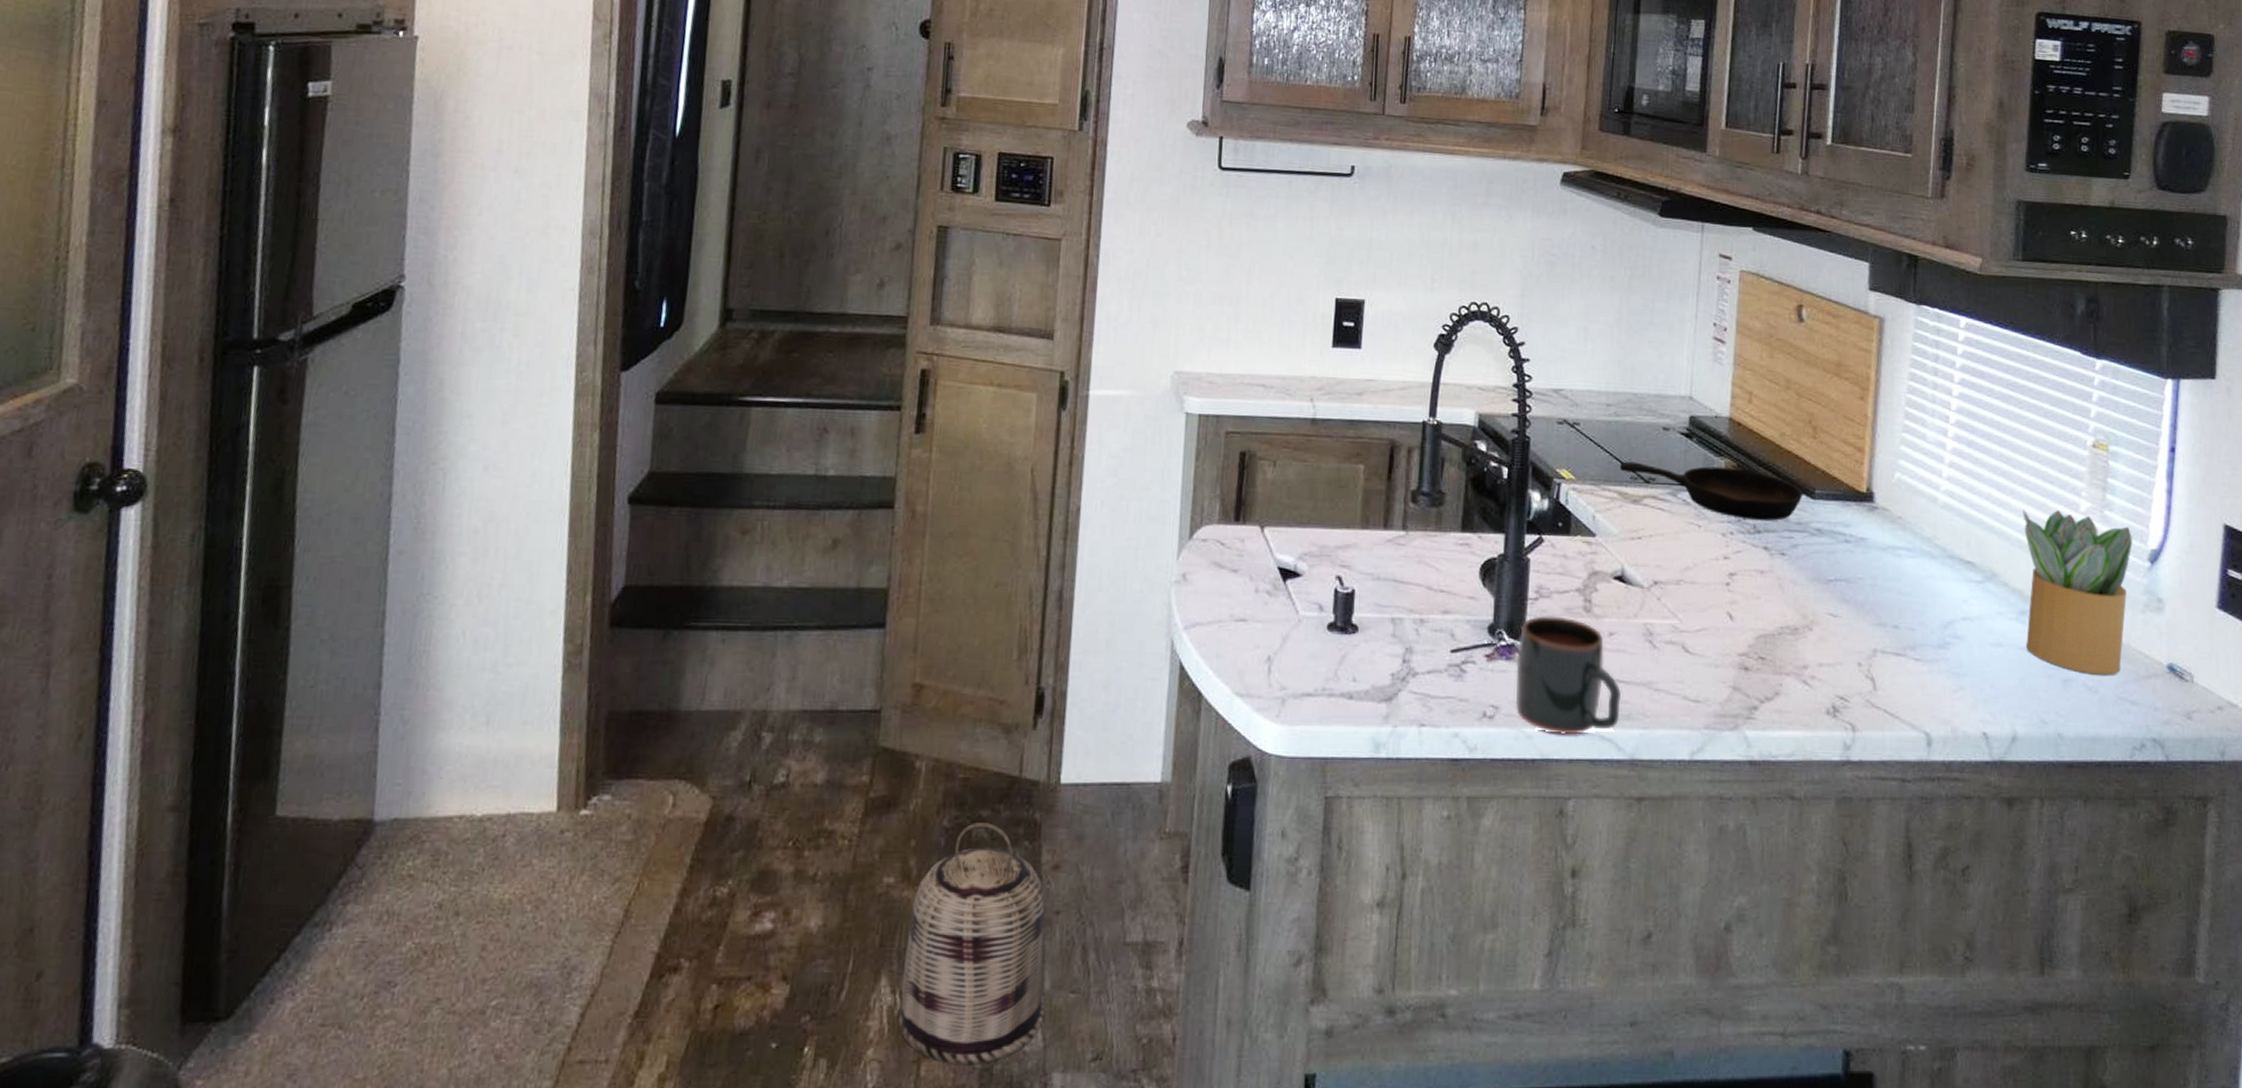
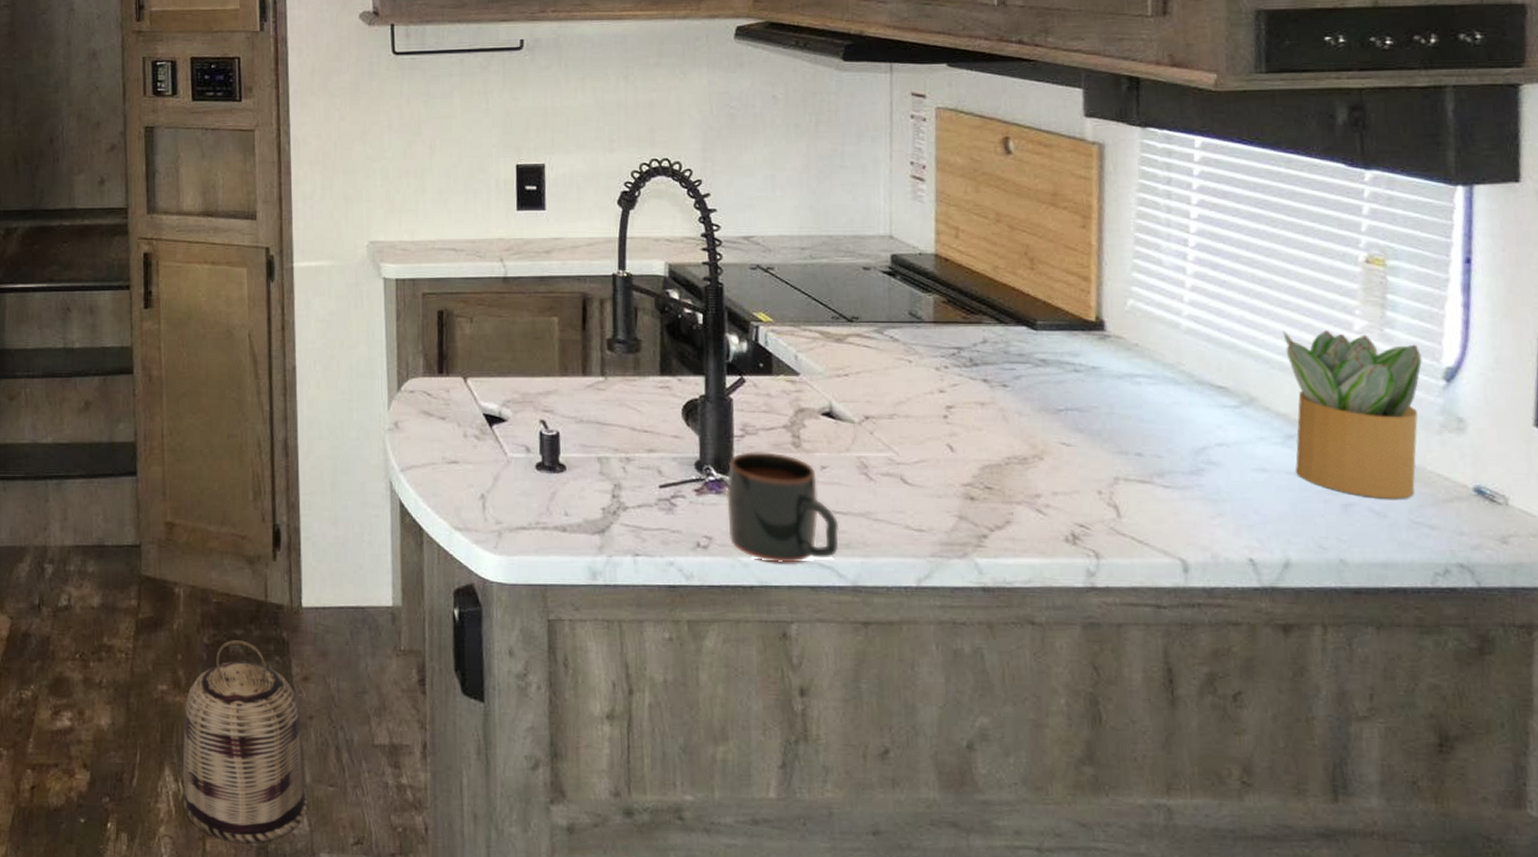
frying pan: present [1619,461,1803,521] -> none [819,302,1023,353]

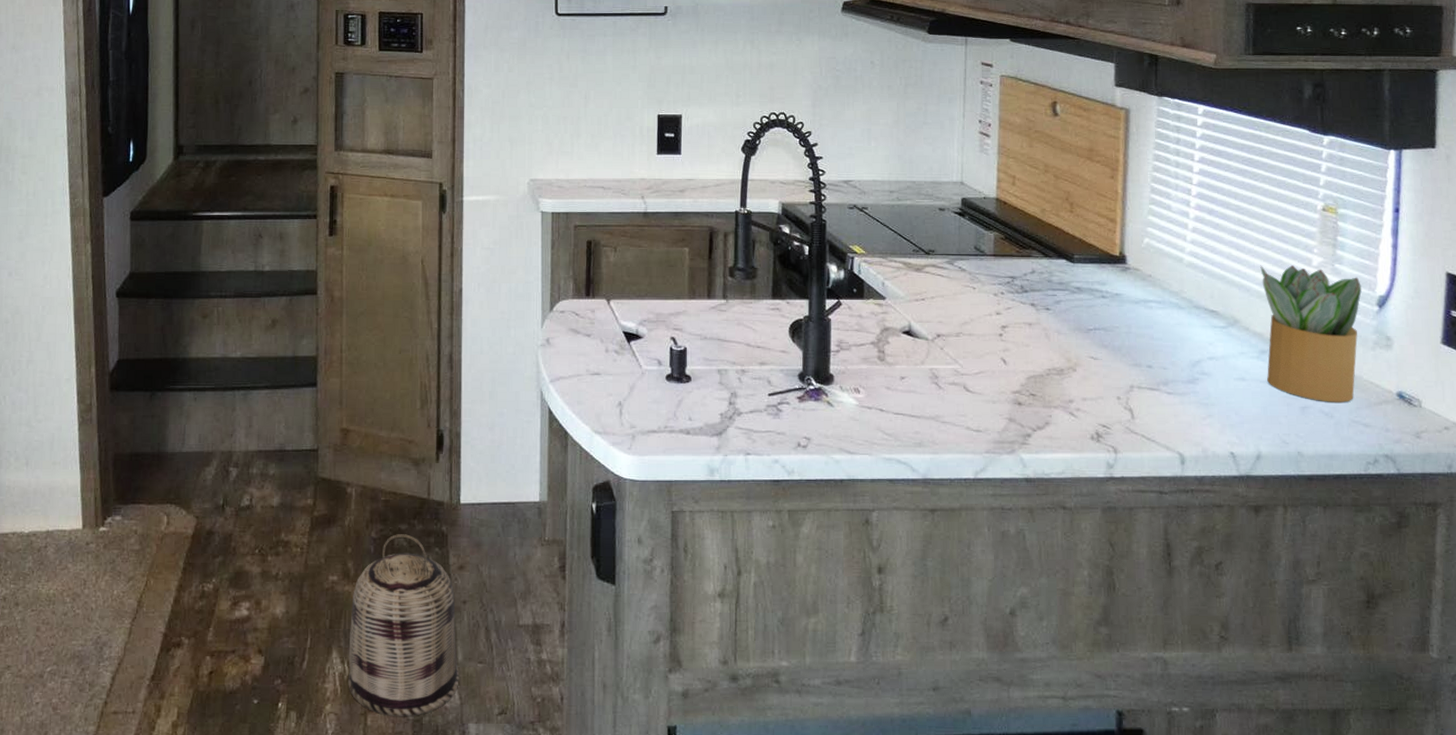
mug: present [726,452,840,563] -> none [823,365,914,460]

